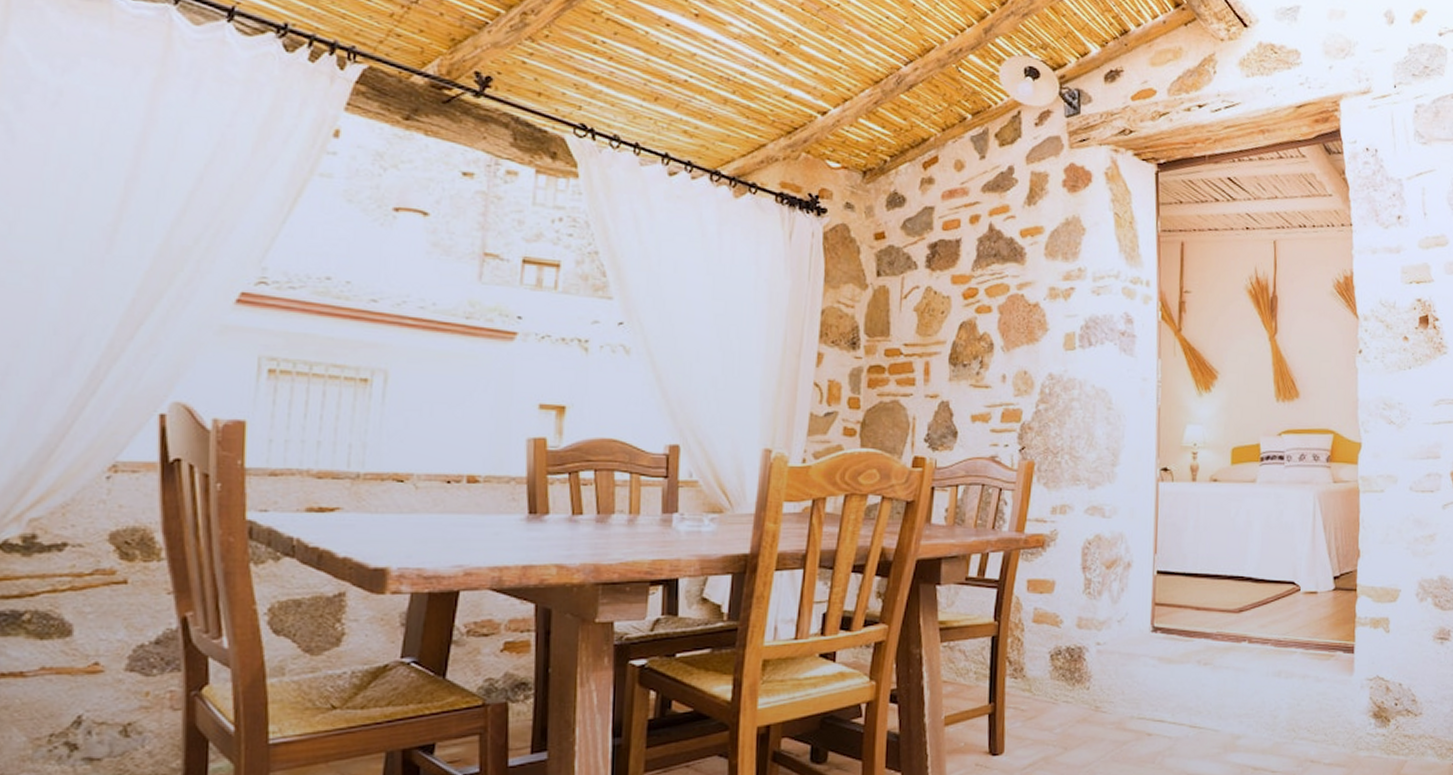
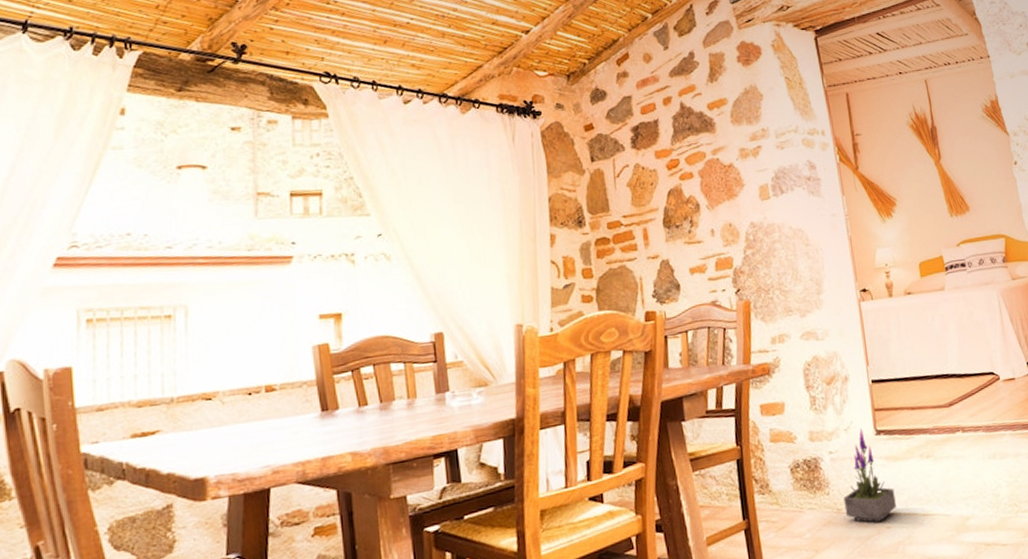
potted plant: none [1104,622,1162,728] -> present [843,428,896,523]

